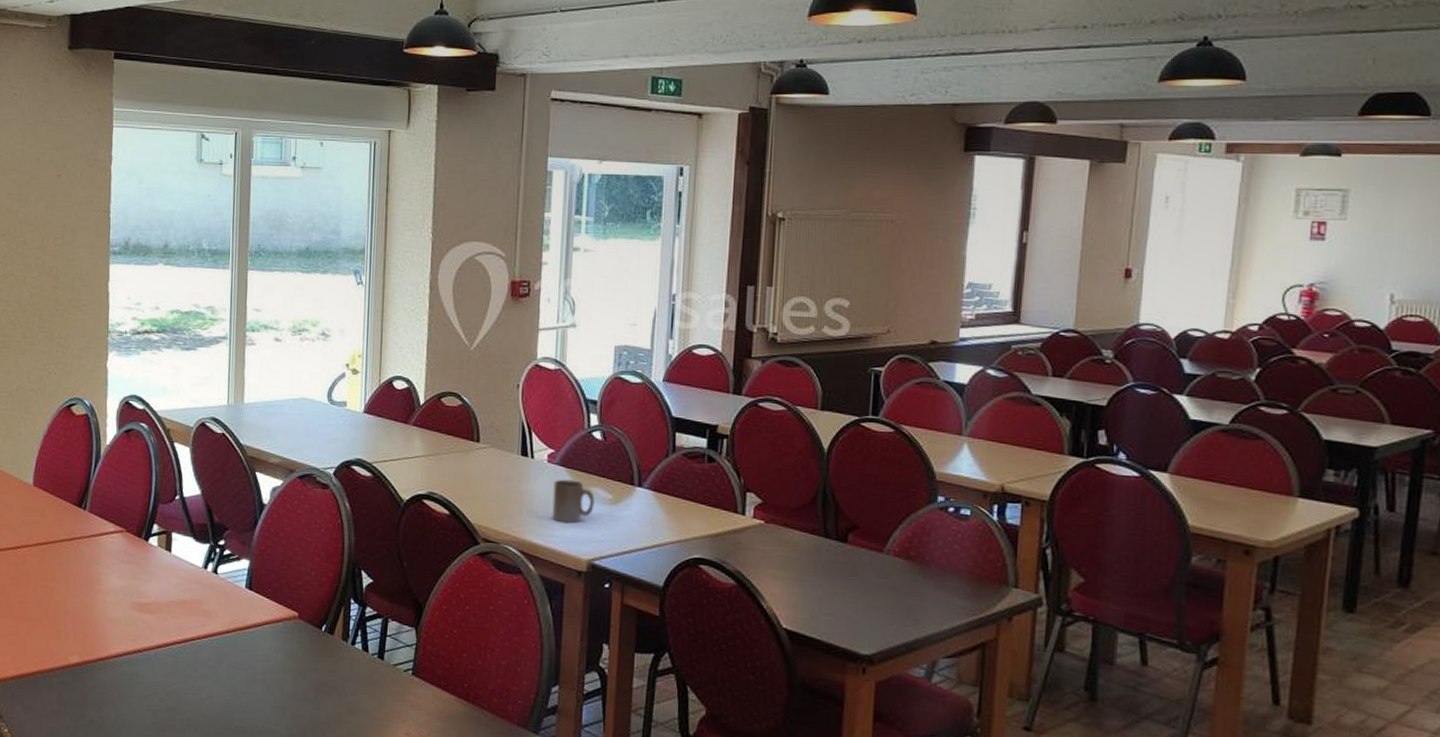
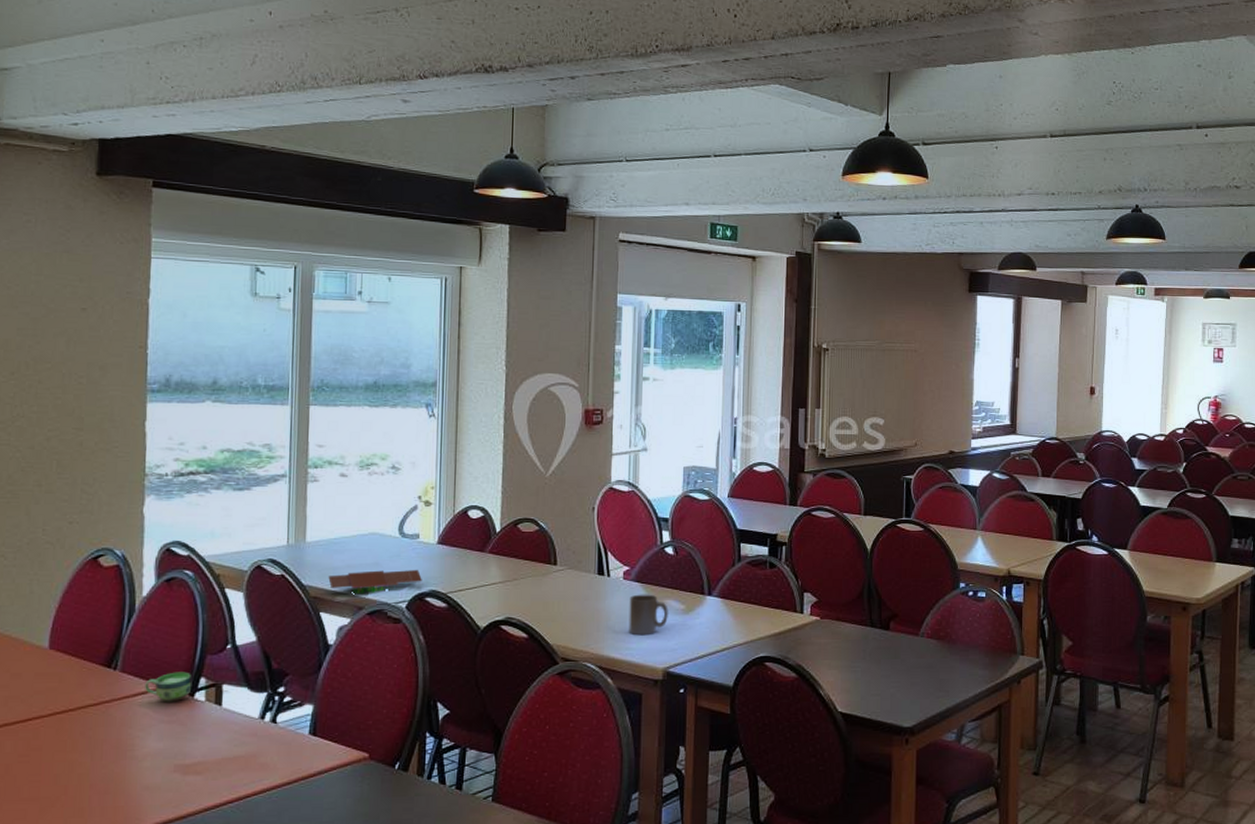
cup: none [107,516,147,545] -> present [143,671,192,702]
papers: none [263,435,349,458] -> present [328,569,422,595]

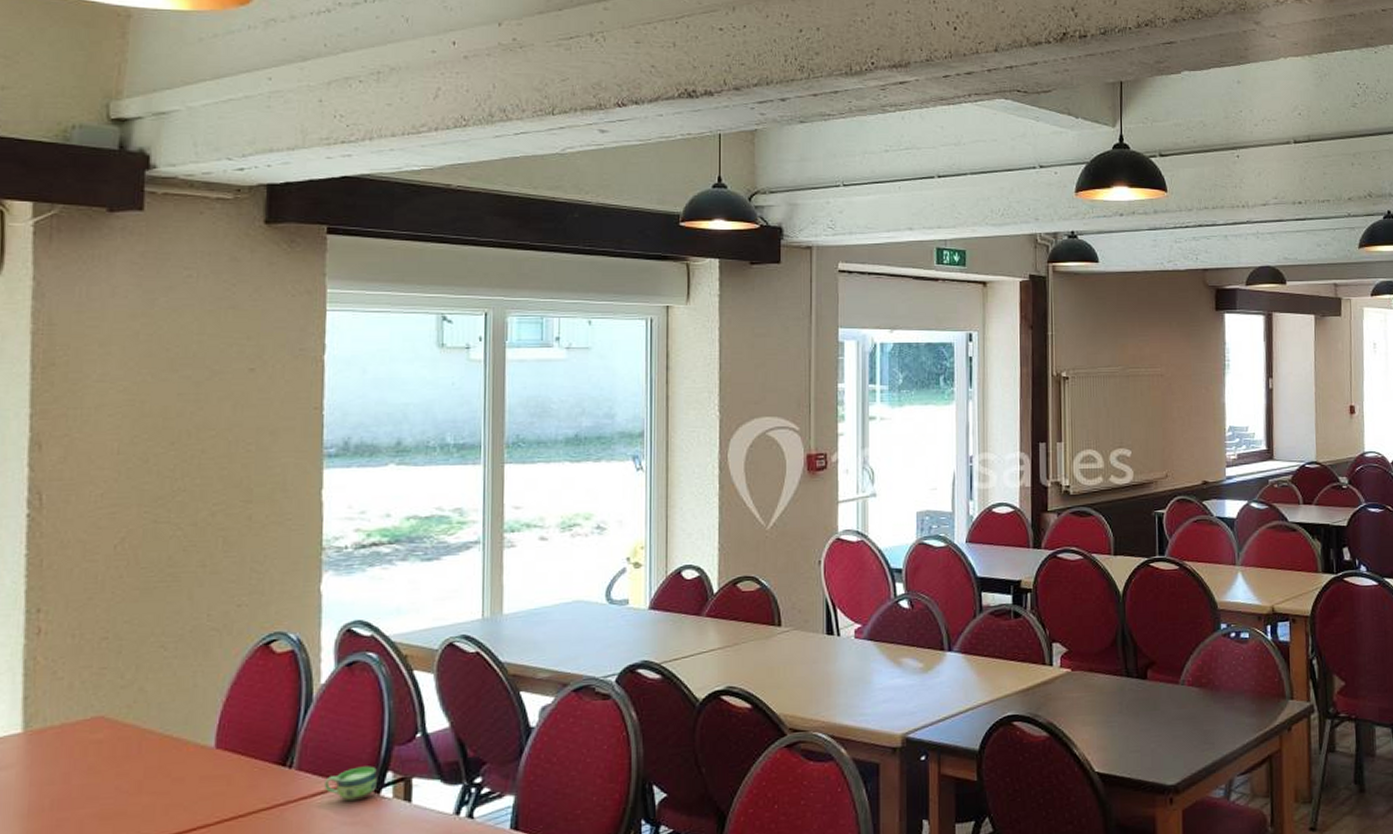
papers: present [328,569,422,595] -> none [528,638,633,670]
cup: present [628,594,668,636] -> none [862,653,905,700]

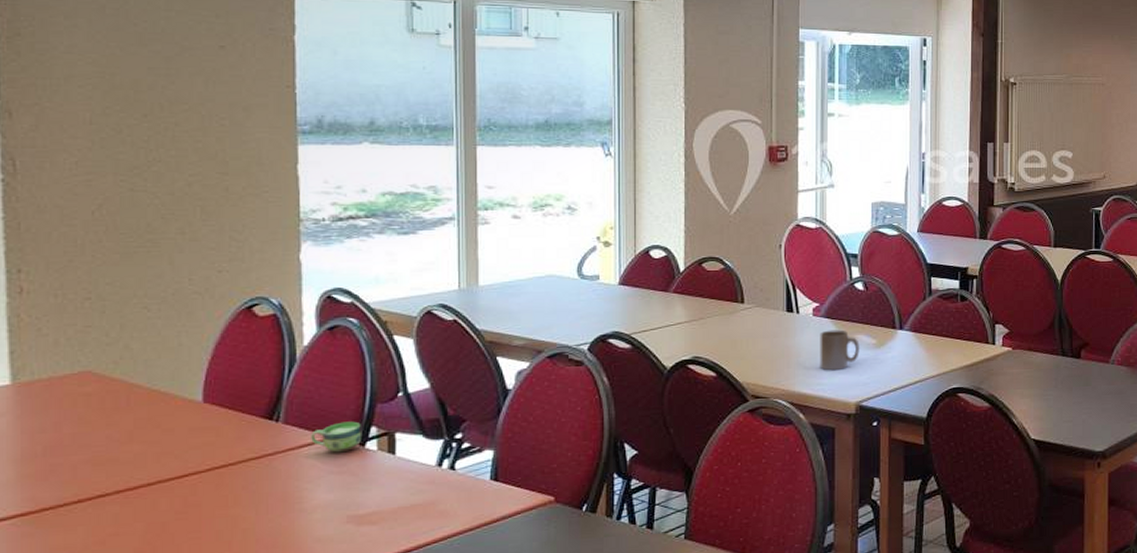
cup: none [862,653,905,700] -> present [820,329,860,371]

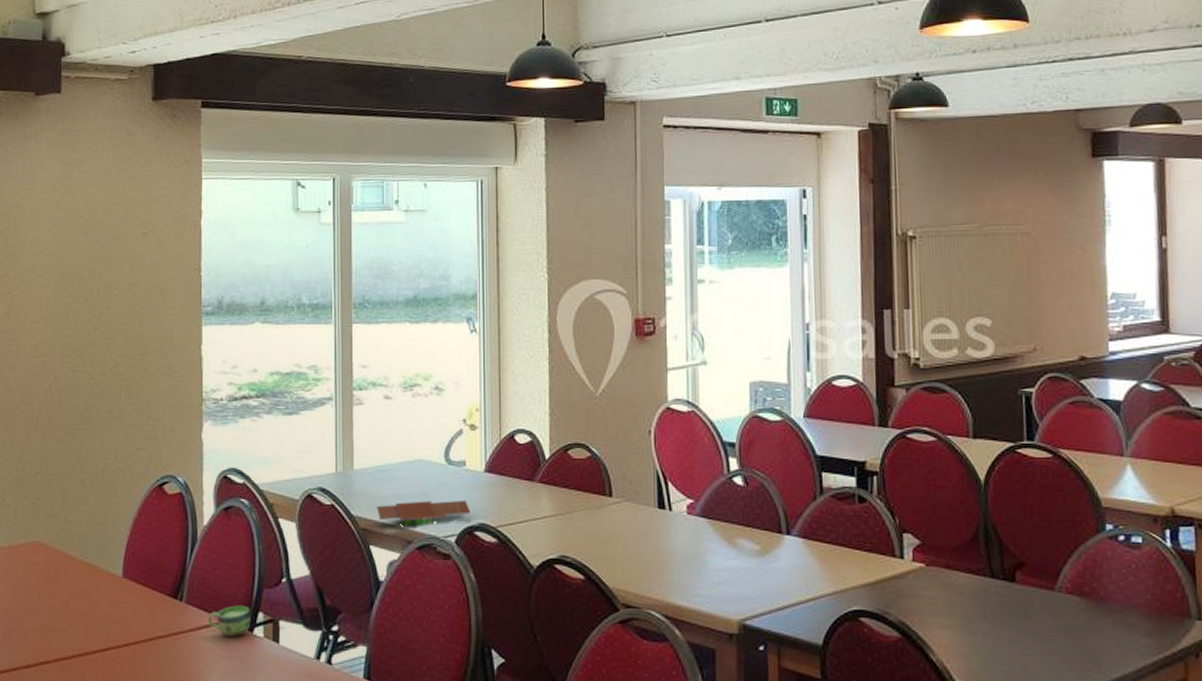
papers: none [504,310,604,338] -> present [377,499,470,527]
cup: present [820,329,860,371] -> none [695,531,741,581]

